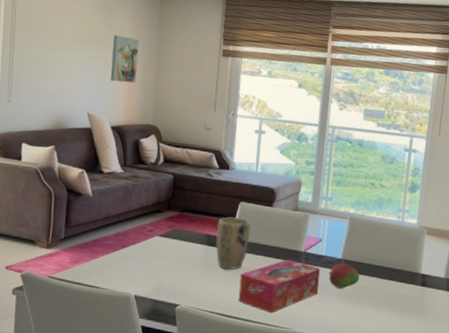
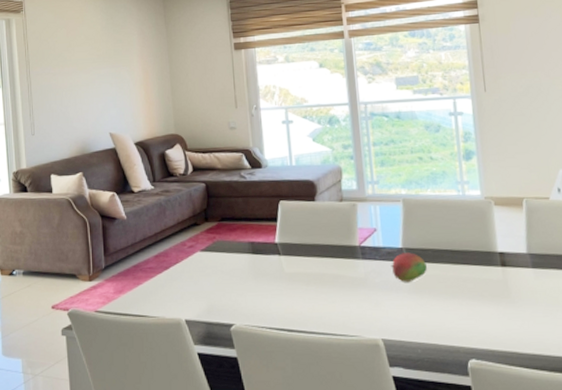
wall art: present [110,35,140,84] -> none [123,48,153,96]
plant pot: present [215,217,251,270] -> none [259,218,297,277]
tissue box: present [238,259,320,314] -> none [294,257,384,321]

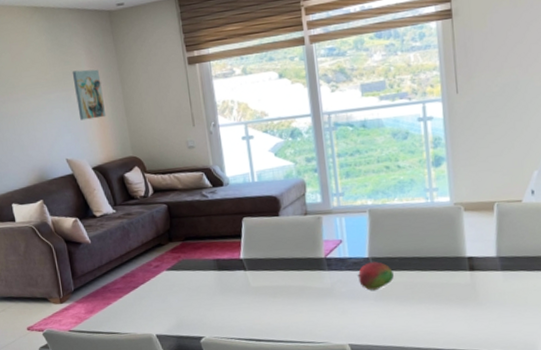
wall art: none [123,48,153,96] -> present [72,69,107,121]

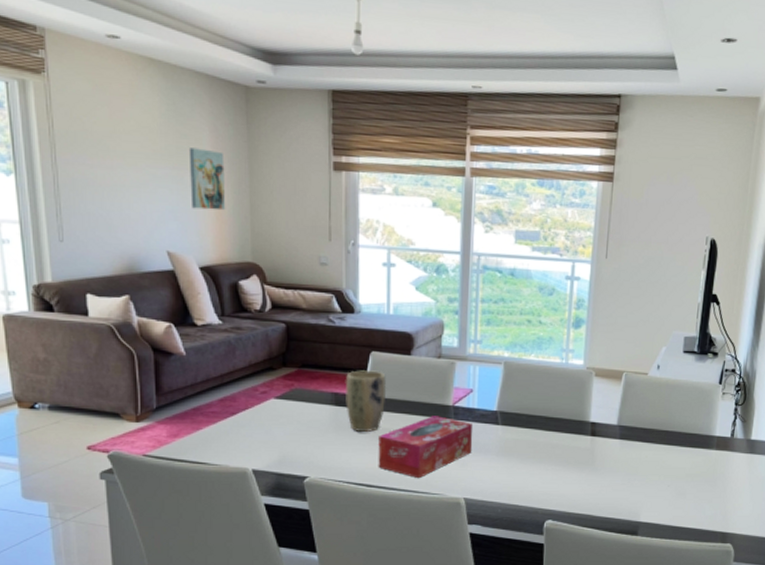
plant pot: none [223,234,263,292] -> present [344,370,387,432]
tissue box: none [260,269,350,330] -> present [378,416,473,479]
fruit: present [357,261,394,291] -> none [483,416,519,445]

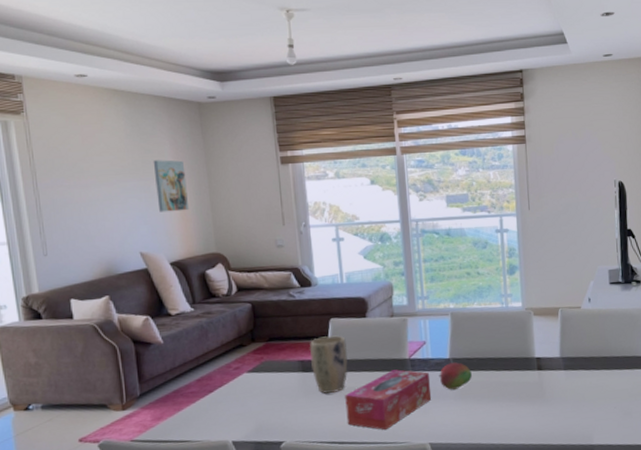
fruit: none [483,416,519,445] -> present [439,362,472,390]

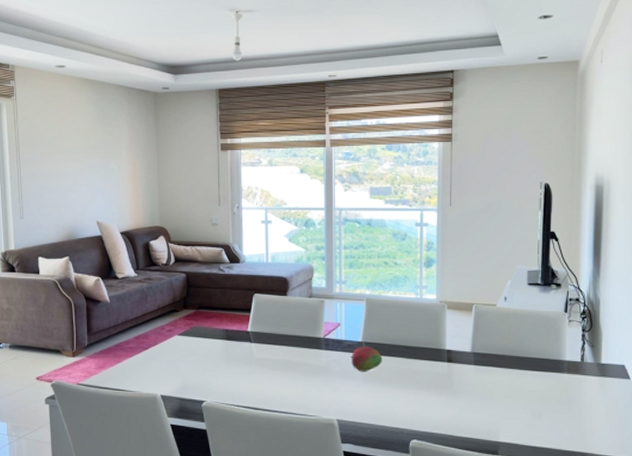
wall art: present [153,160,190,213] -> none [113,142,140,188]
plant pot: present [309,335,348,394] -> none [233,310,268,362]
tissue box: present [345,369,432,431] -> none [262,347,342,402]

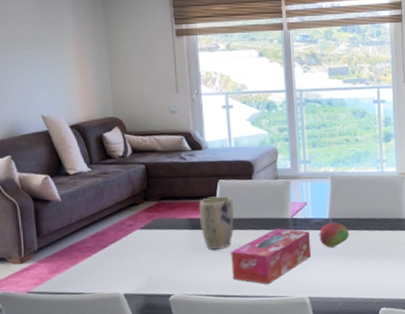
plant pot: none [233,310,268,362] -> present [198,195,235,250]
tissue box: none [262,347,342,402] -> present [231,228,312,285]

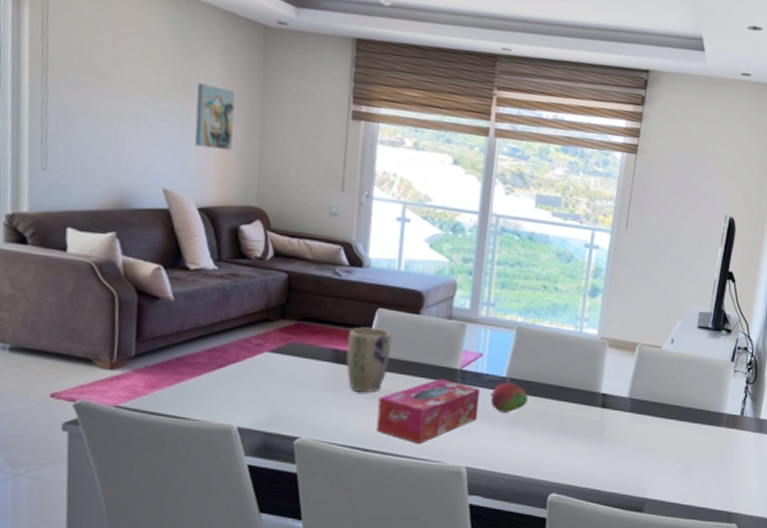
wall art: none [56,30,90,79] -> present [194,83,236,151]

